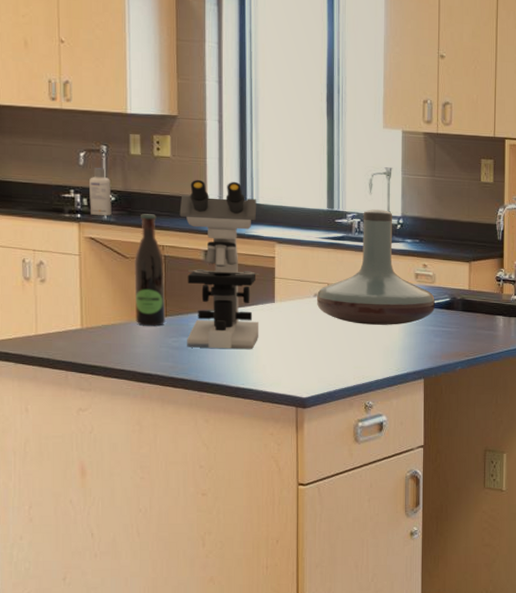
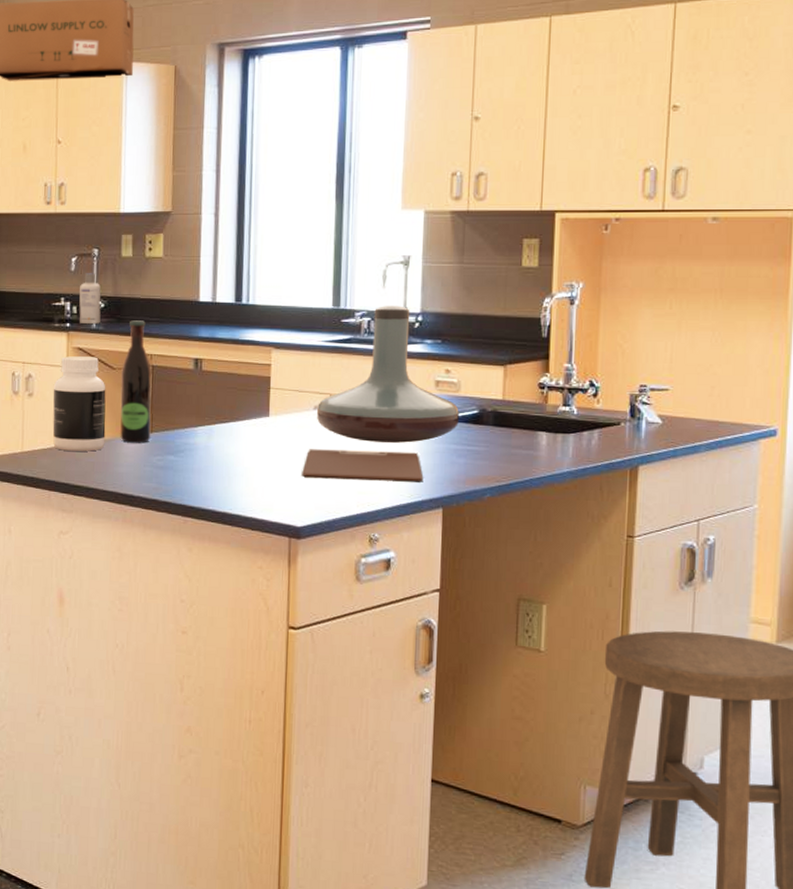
medicine bottle: none [66,245,121,334] -> present [52,356,106,452]
microscope: present [179,179,260,349] -> none [169,280,254,469]
clipboard: none [305,330,408,357] -> present [302,449,424,481]

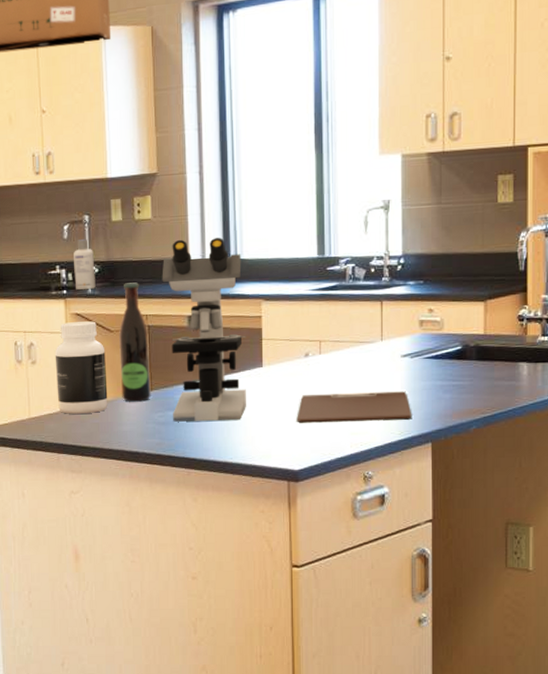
microscope: none [169,280,254,469] -> present [162,238,246,422]
flask: present [316,305,459,443] -> none [307,250,443,384]

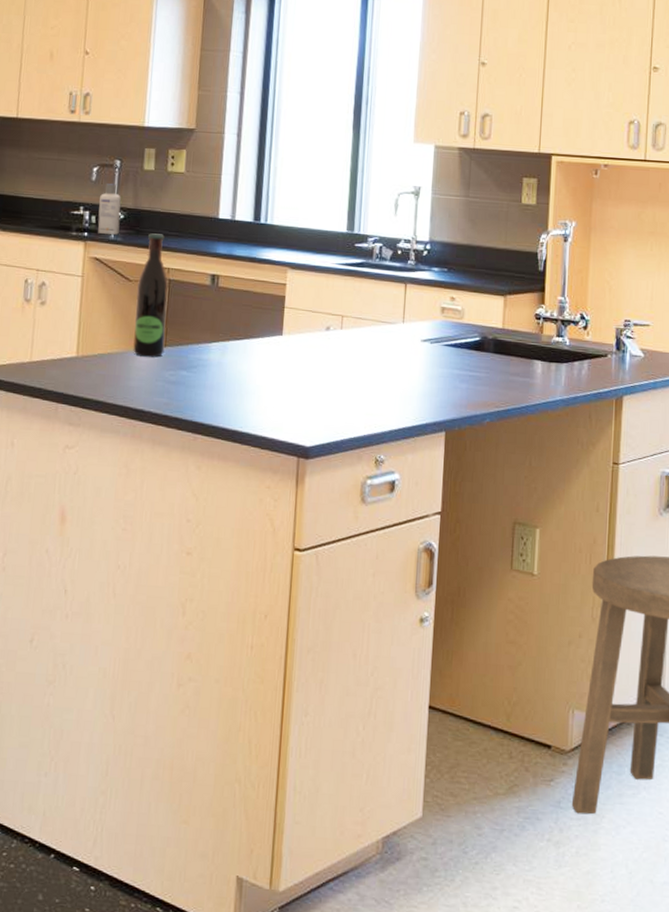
medicine bottle: present [54,321,108,414] -> none [63,265,122,364]
microscope: present [162,238,246,422] -> none [184,197,272,387]
clipboard: present [297,391,412,422] -> none [312,369,428,405]

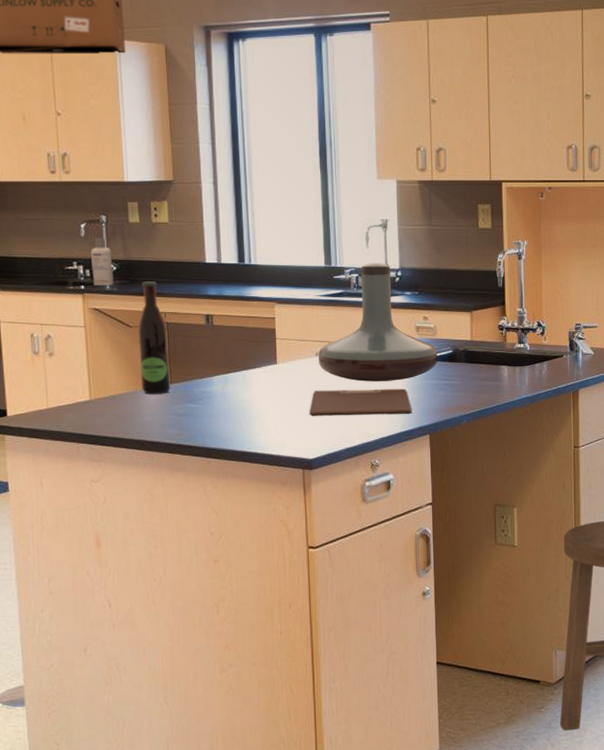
clipboard: none [312,369,428,405] -> present [309,388,412,415]
flask: none [328,233,462,367] -> present [318,263,437,382]

